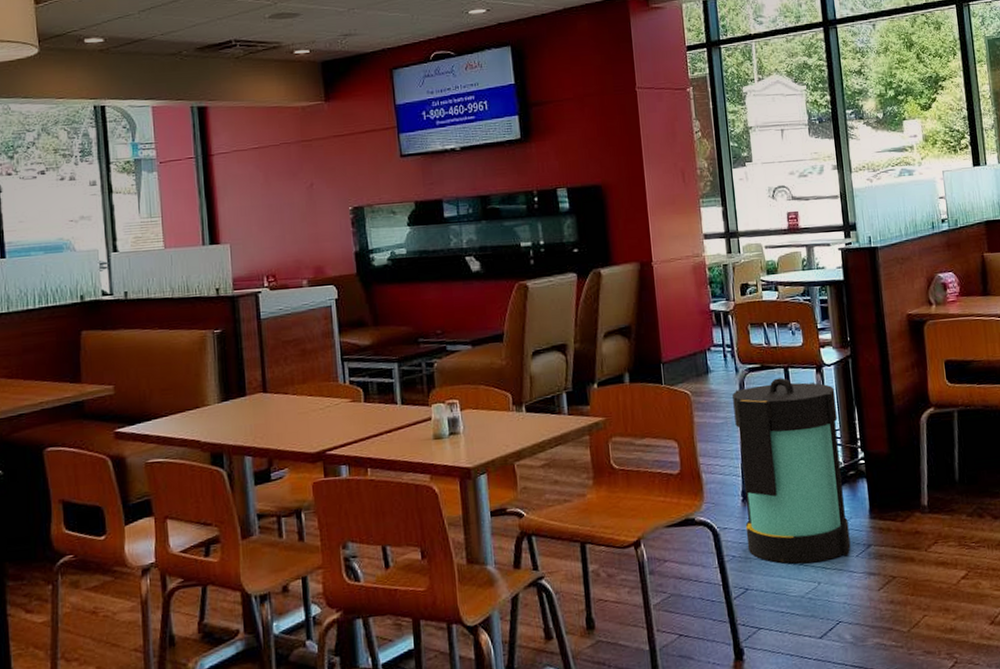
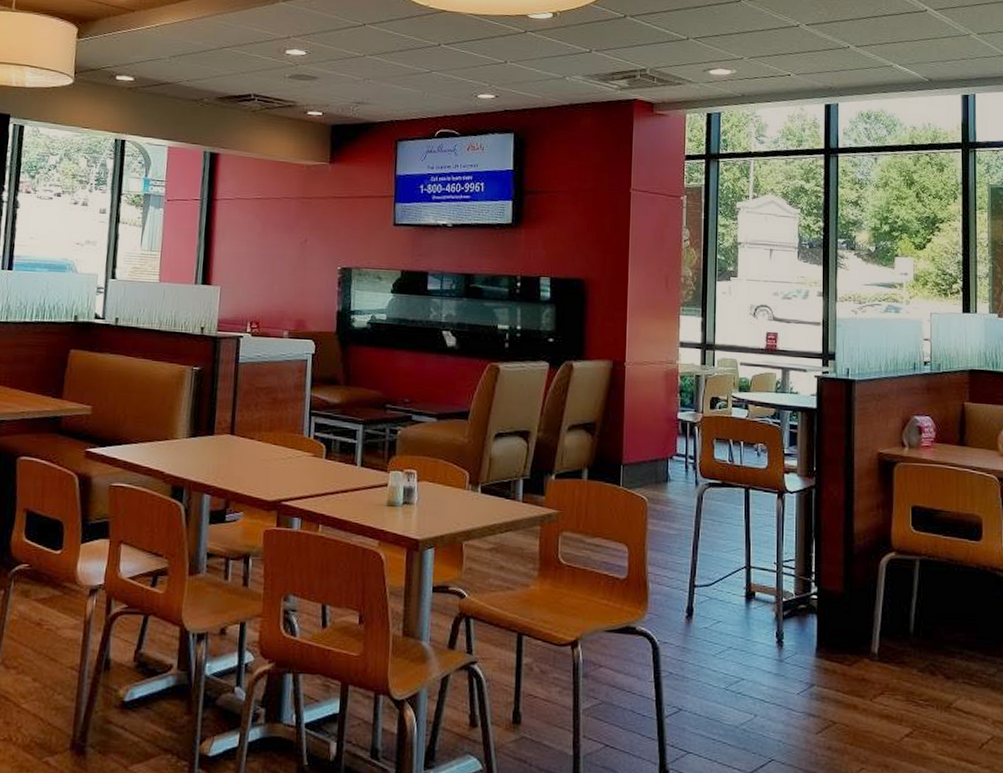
lantern: present [732,378,851,564] -> none [686,497,794,694]

